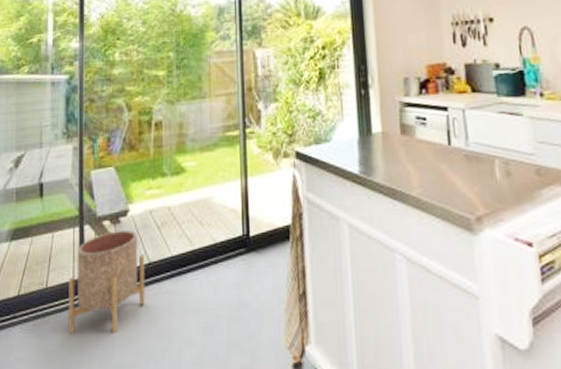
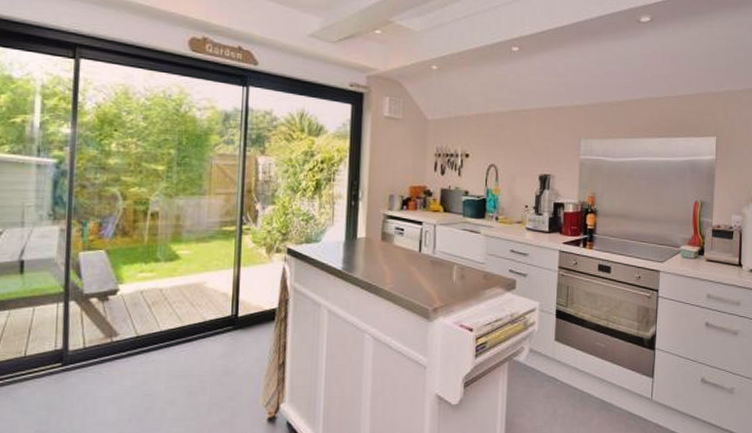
planter: present [68,231,145,334] -> none [48,307,133,396]

